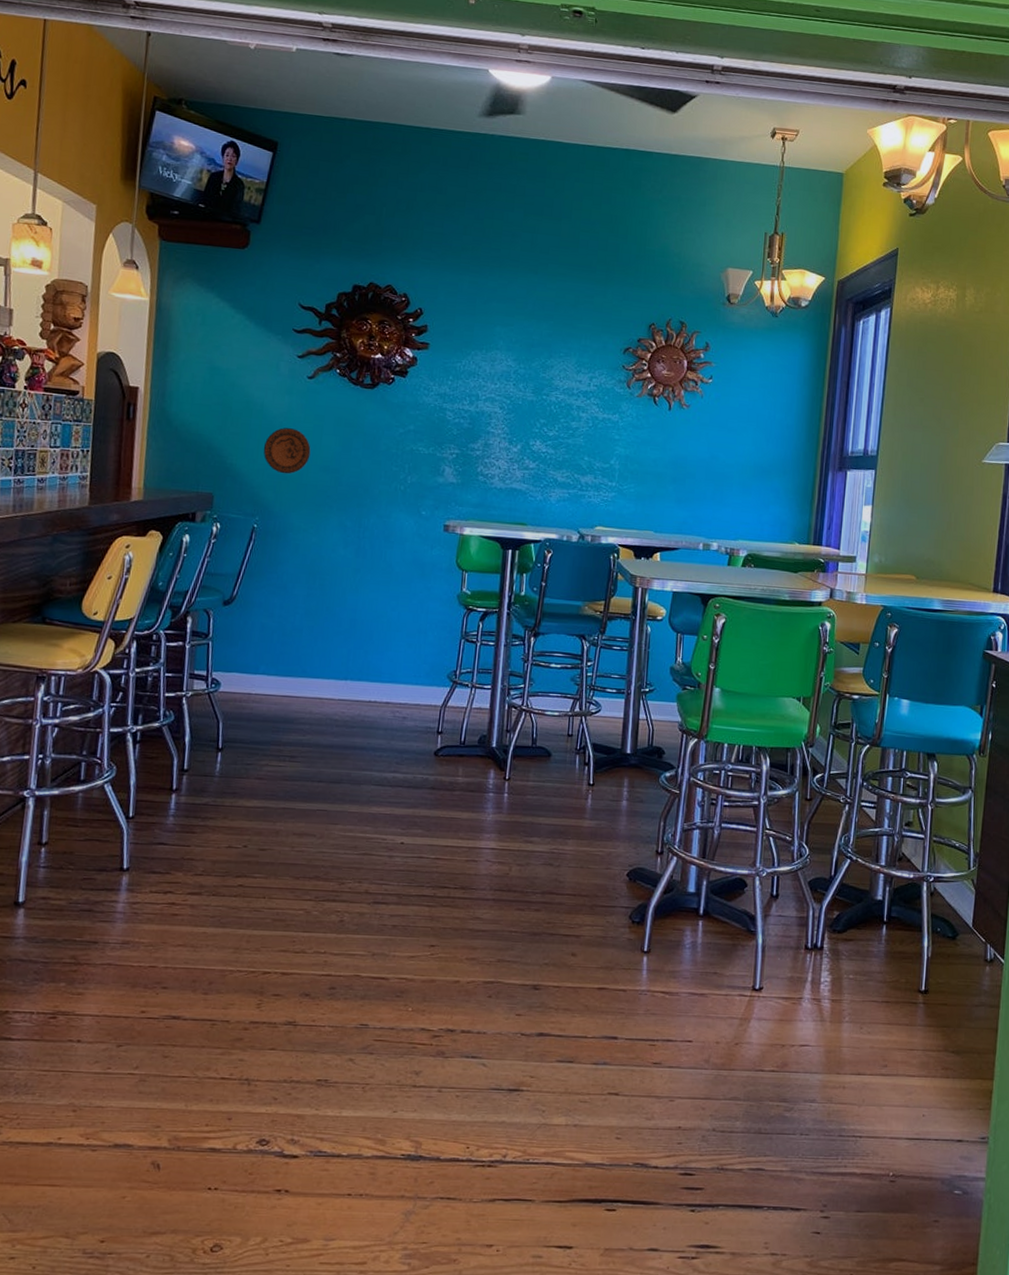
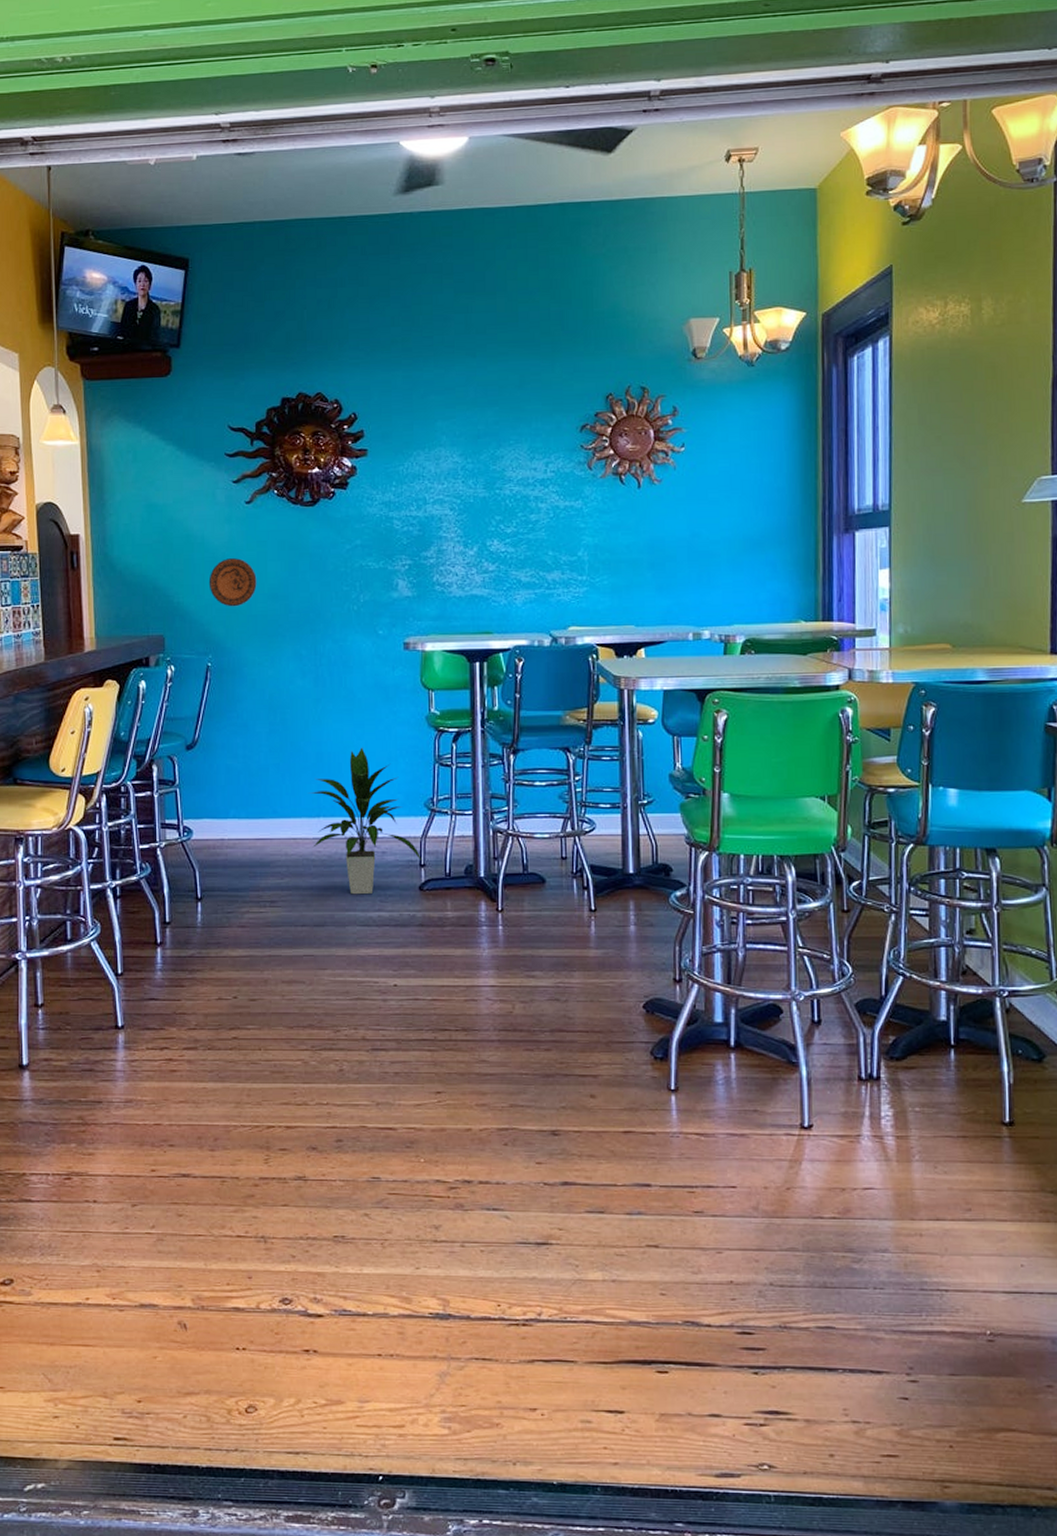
indoor plant: none [337,618,440,756] -> present [309,747,422,895]

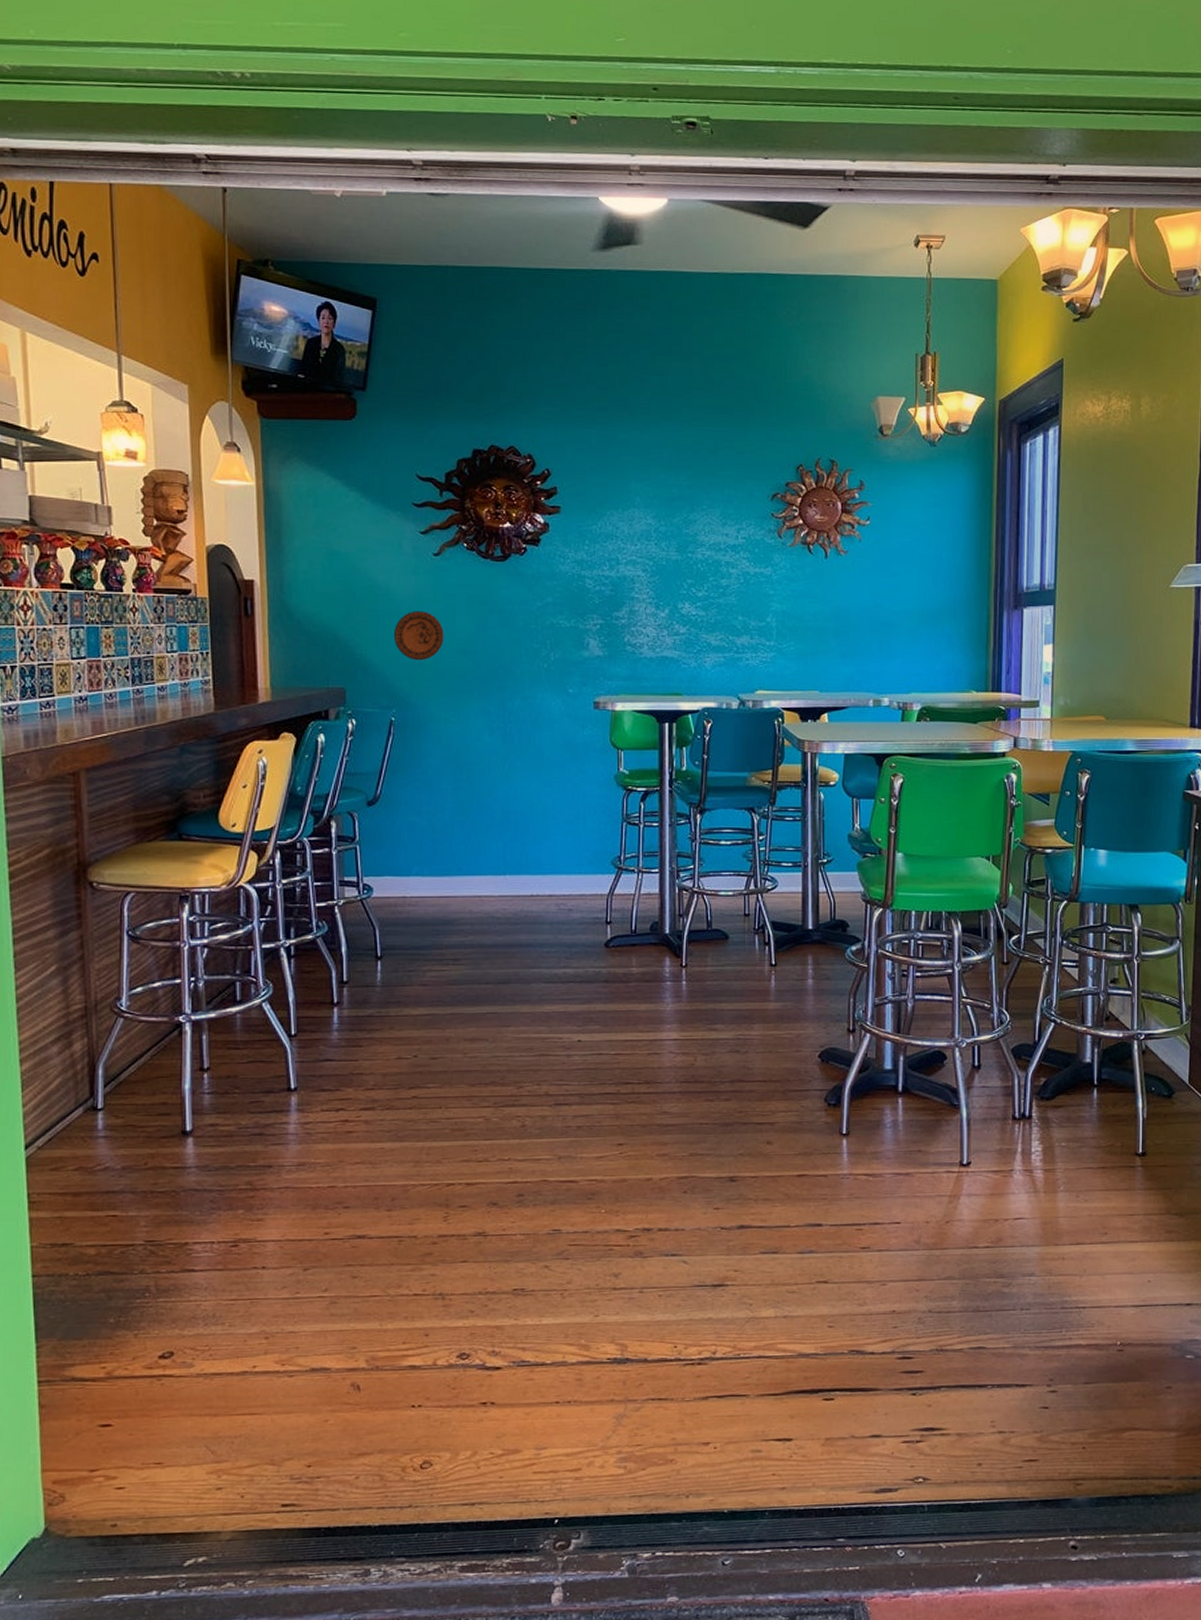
indoor plant: present [309,747,422,895] -> none [495,805,608,952]

